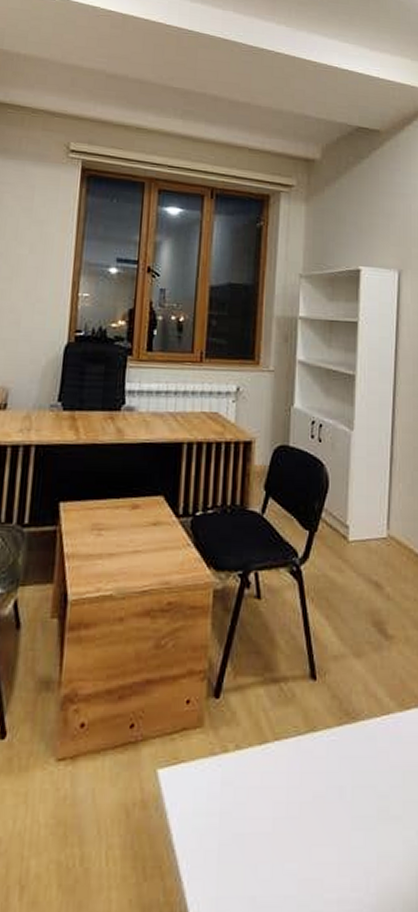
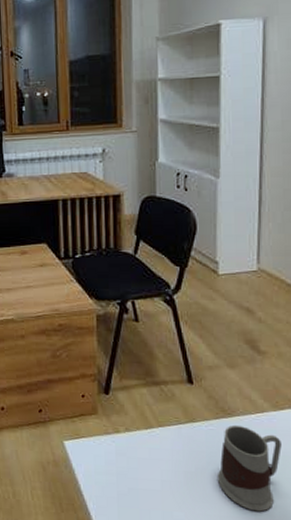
mug: none [338,732,407,852] -> present [218,424,282,512]

